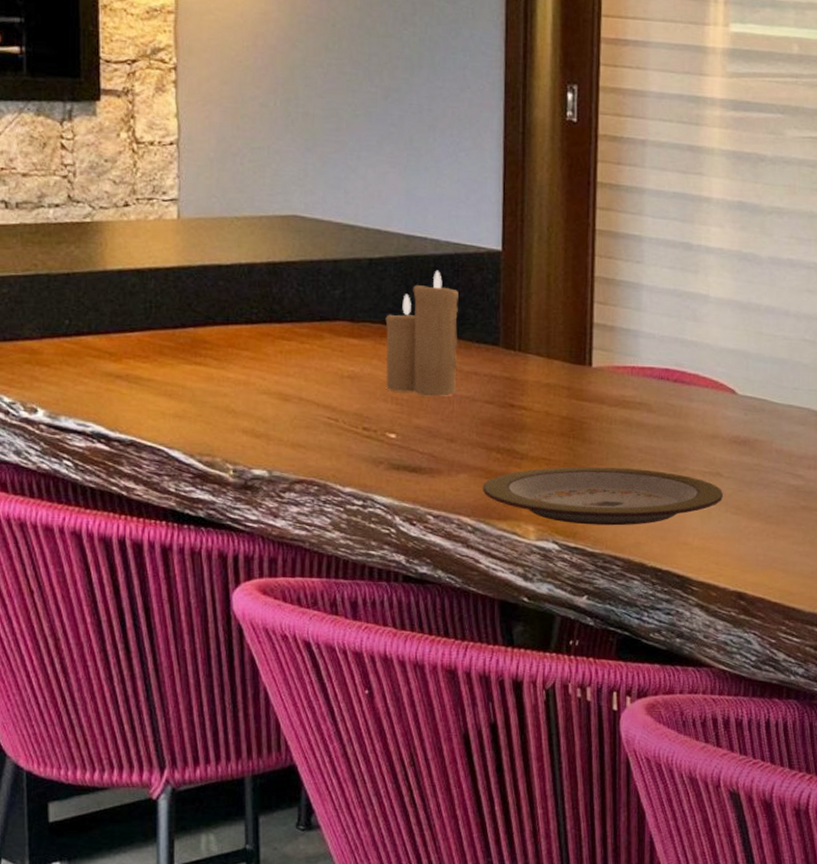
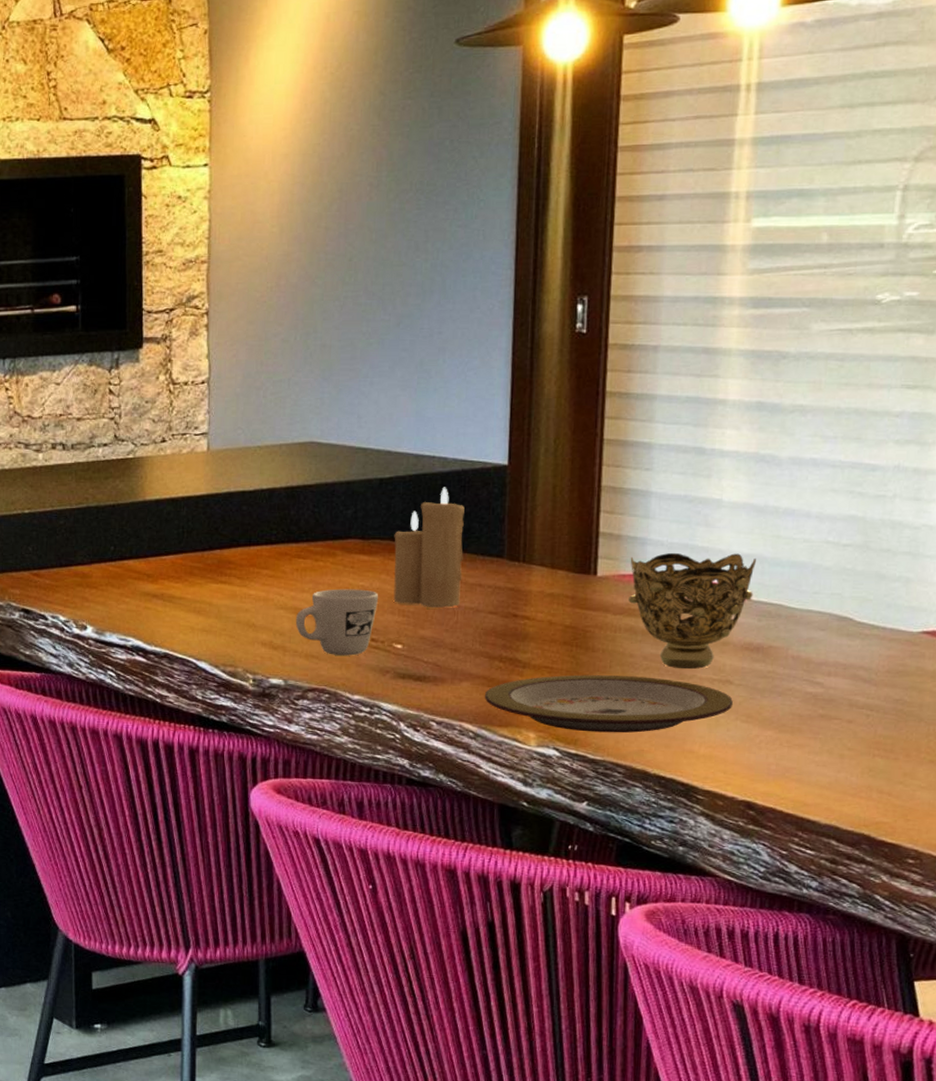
mug: none [280,373,369,445] -> present [295,589,378,656]
decorative bowl: none [622,345,741,462] -> present [627,552,756,670]

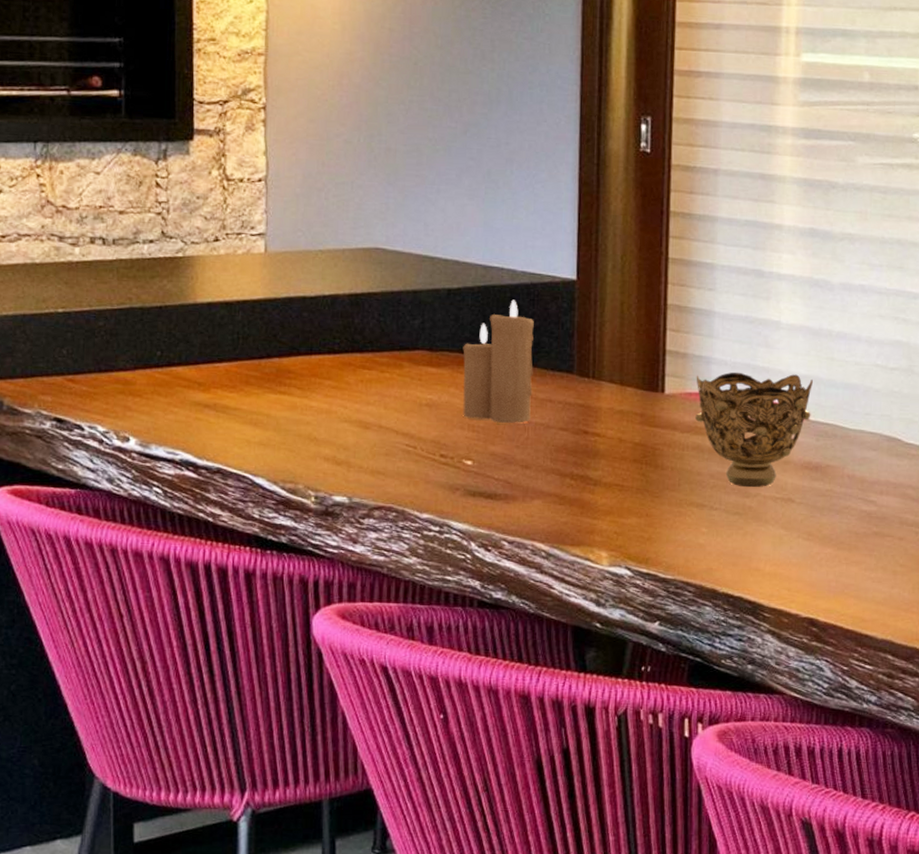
mug: present [295,589,378,656] -> none [360,402,447,472]
plate: present [484,674,734,733] -> none [556,492,796,552]

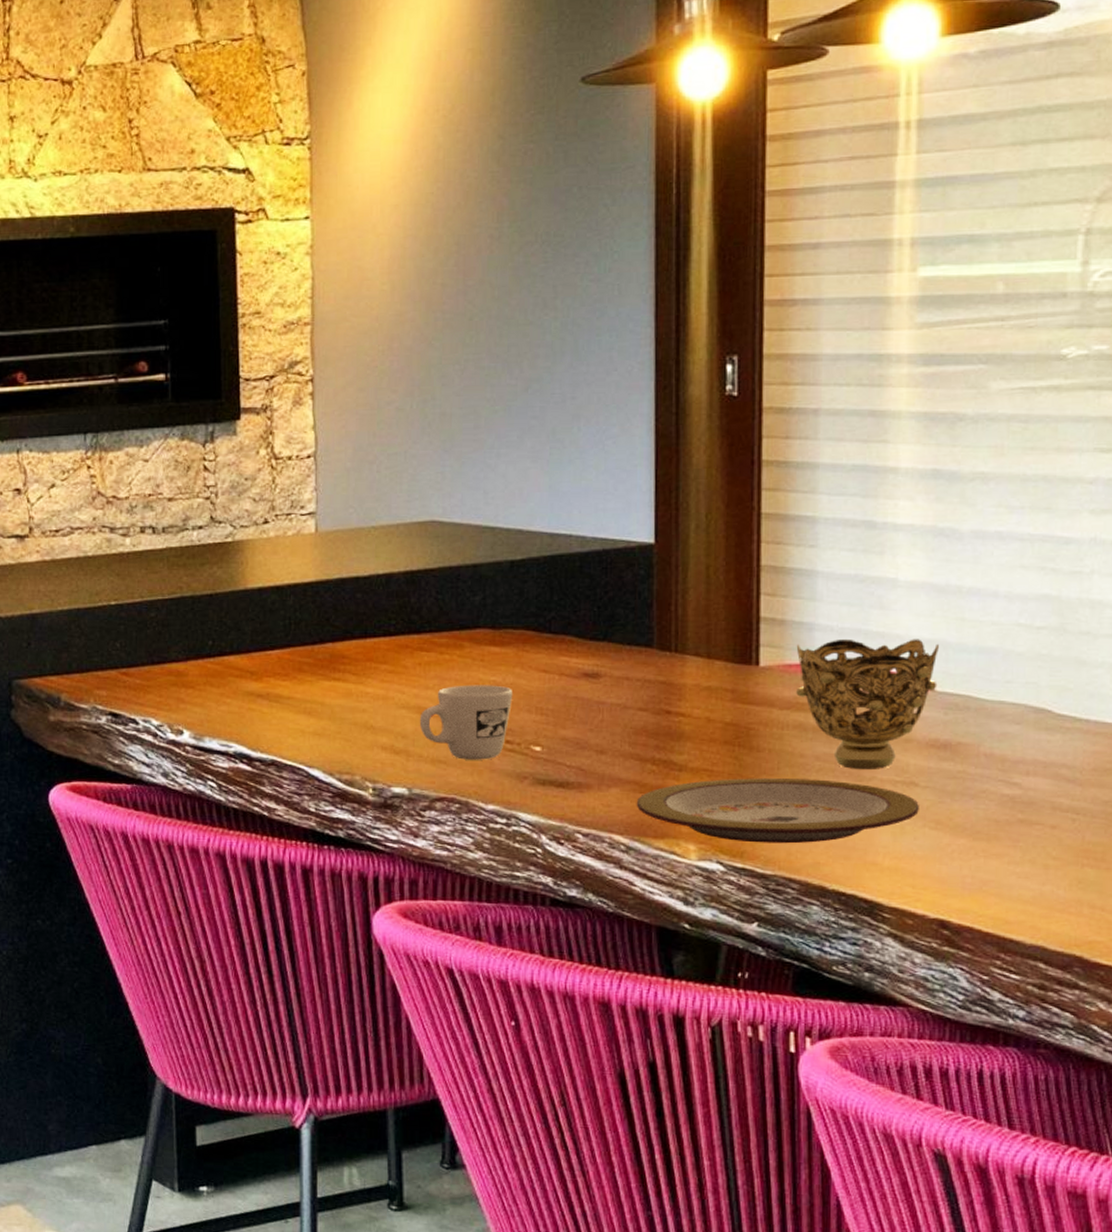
mug: none [360,402,447,472] -> present [419,685,512,760]
candle: present [463,299,534,424] -> none [528,569,607,706]
plate: none [556,492,796,552] -> present [636,778,920,844]

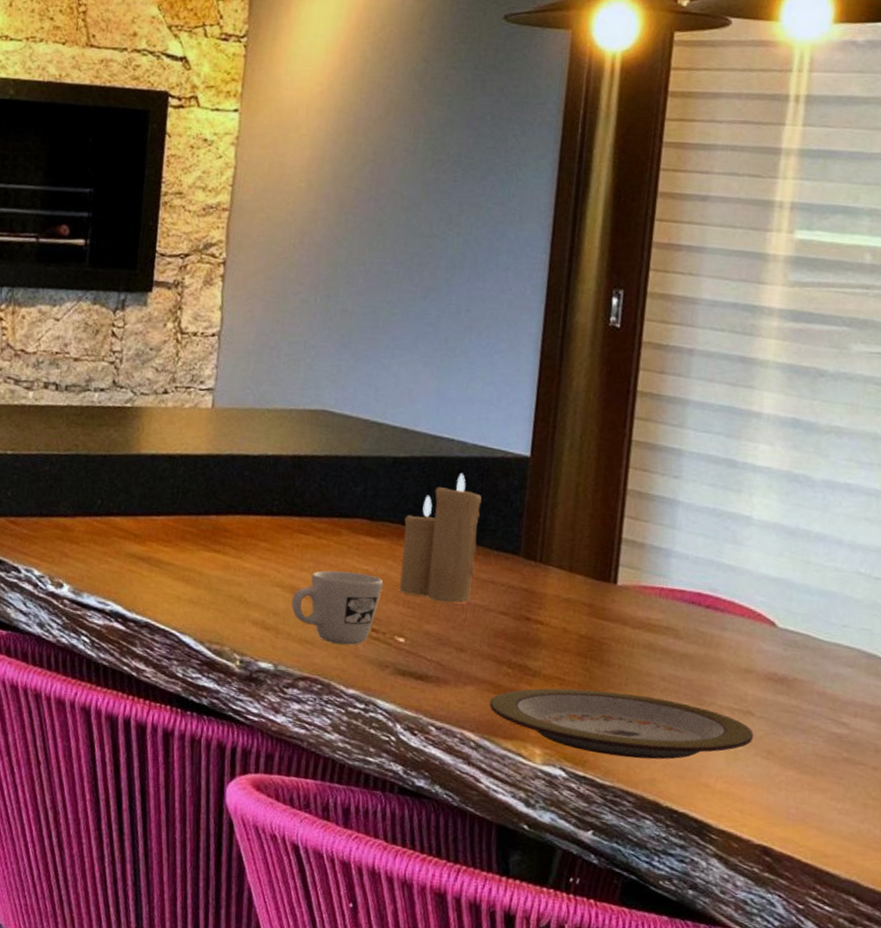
candle: none [528,569,607,706] -> present [399,473,482,604]
decorative bowl: present [795,638,939,771] -> none [648,567,784,696]

